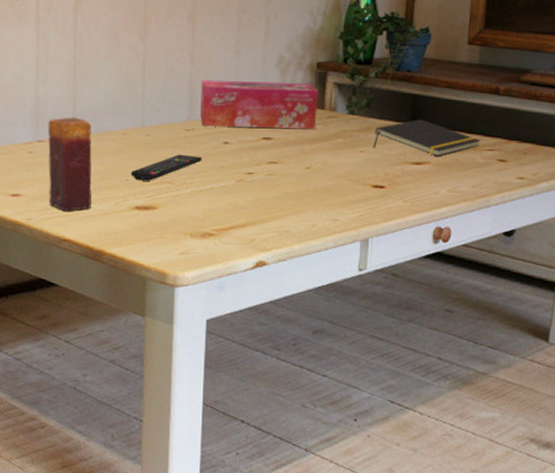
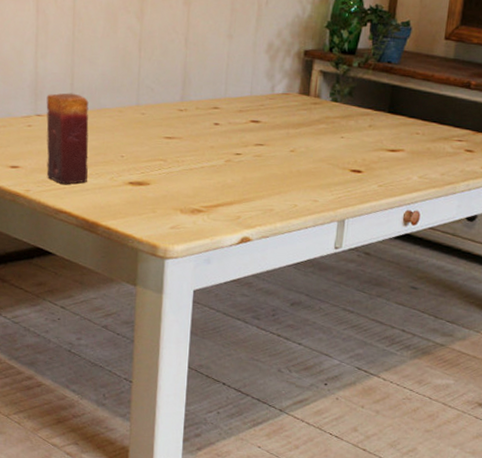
remote control: present [130,154,202,181] -> none [125,133,194,158]
tissue box: present [200,80,318,130] -> none [192,62,304,115]
notepad: present [373,119,480,157] -> none [353,109,451,145]

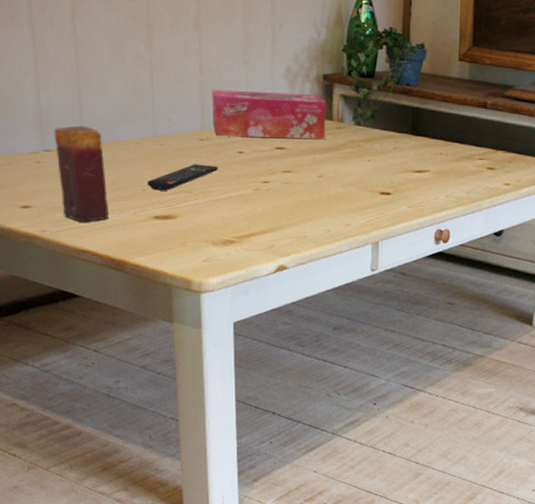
remote control: none [125,133,194,158] -> present [147,164,218,191]
tissue box: none [192,62,304,115] -> present [212,89,326,140]

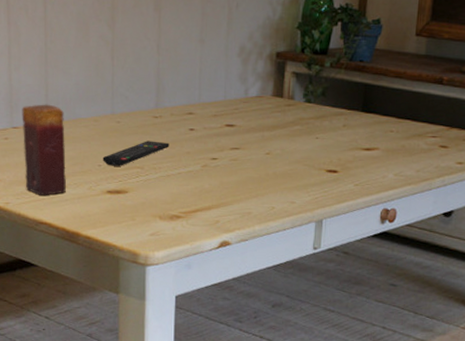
tissue box: present [212,89,326,140] -> none [167,68,277,117]

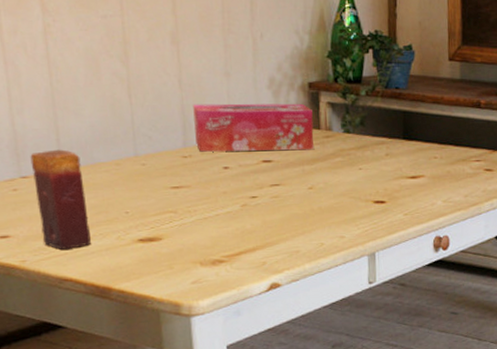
remote control: present [102,141,170,166] -> none [129,182,204,212]
tissue box: none [167,68,277,117] -> present [193,103,314,152]

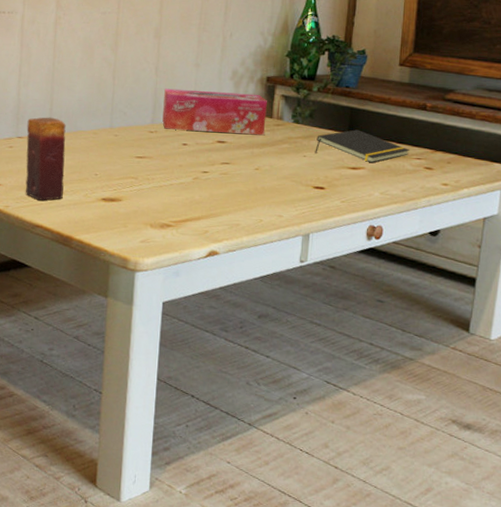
notepad: none [370,135,468,170] -> present [315,129,409,163]

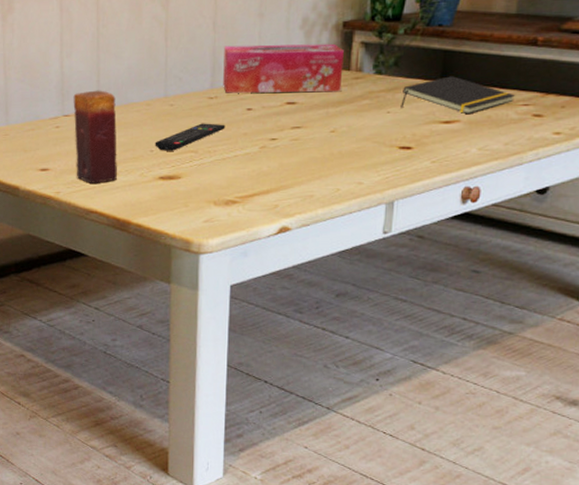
remote control: none [99,153,163,176] -> present [155,123,225,151]

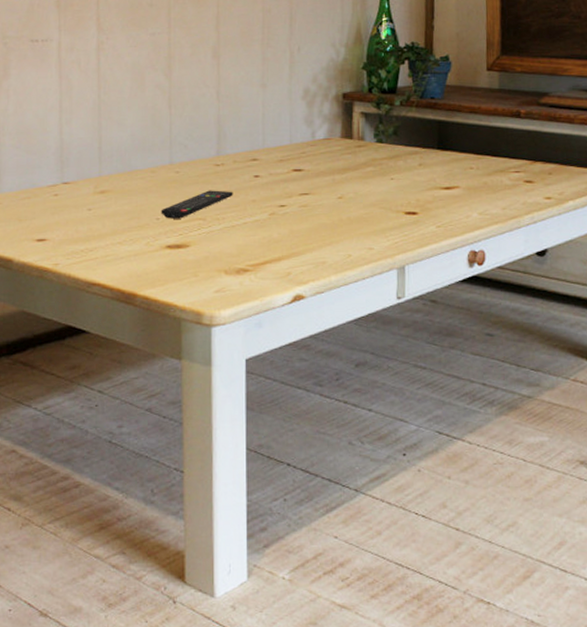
candle: present [73,90,117,183] -> none [73,157,121,254]
tissue box: present [223,43,344,93] -> none [229,113,346,161]
notepad: present [400,76,515,115] -> none [403,145,506,181]

